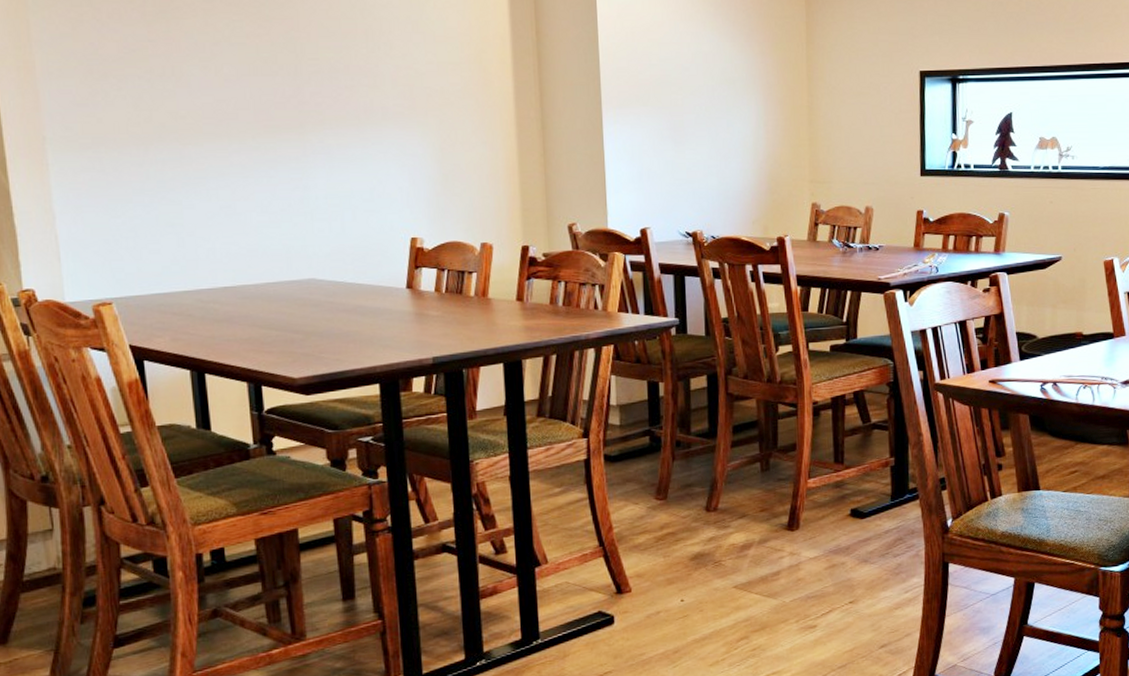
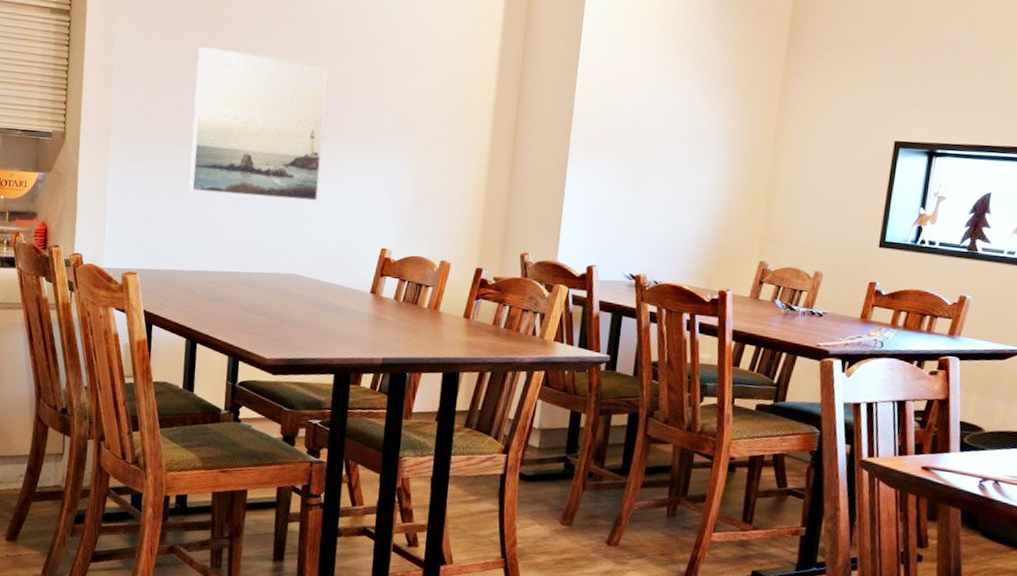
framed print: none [146,29,325,199] -> present [188,47,329,201]

